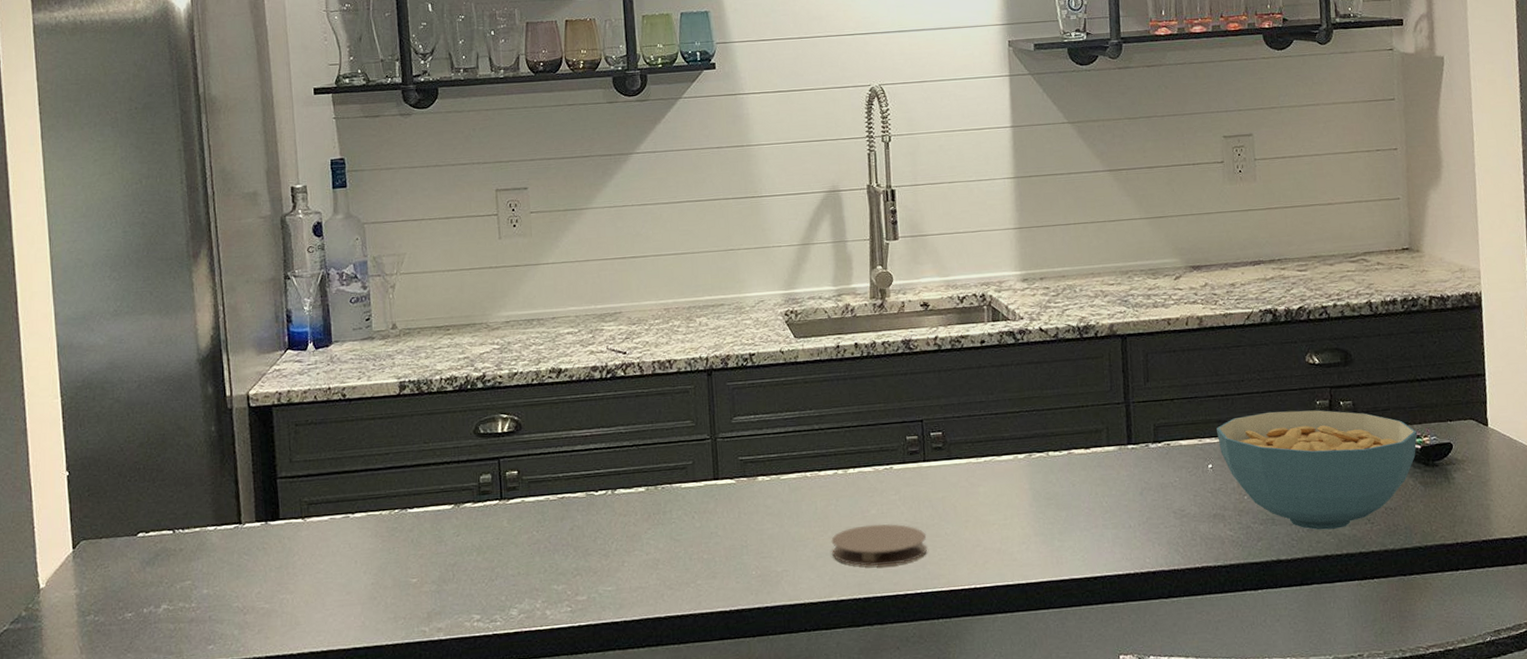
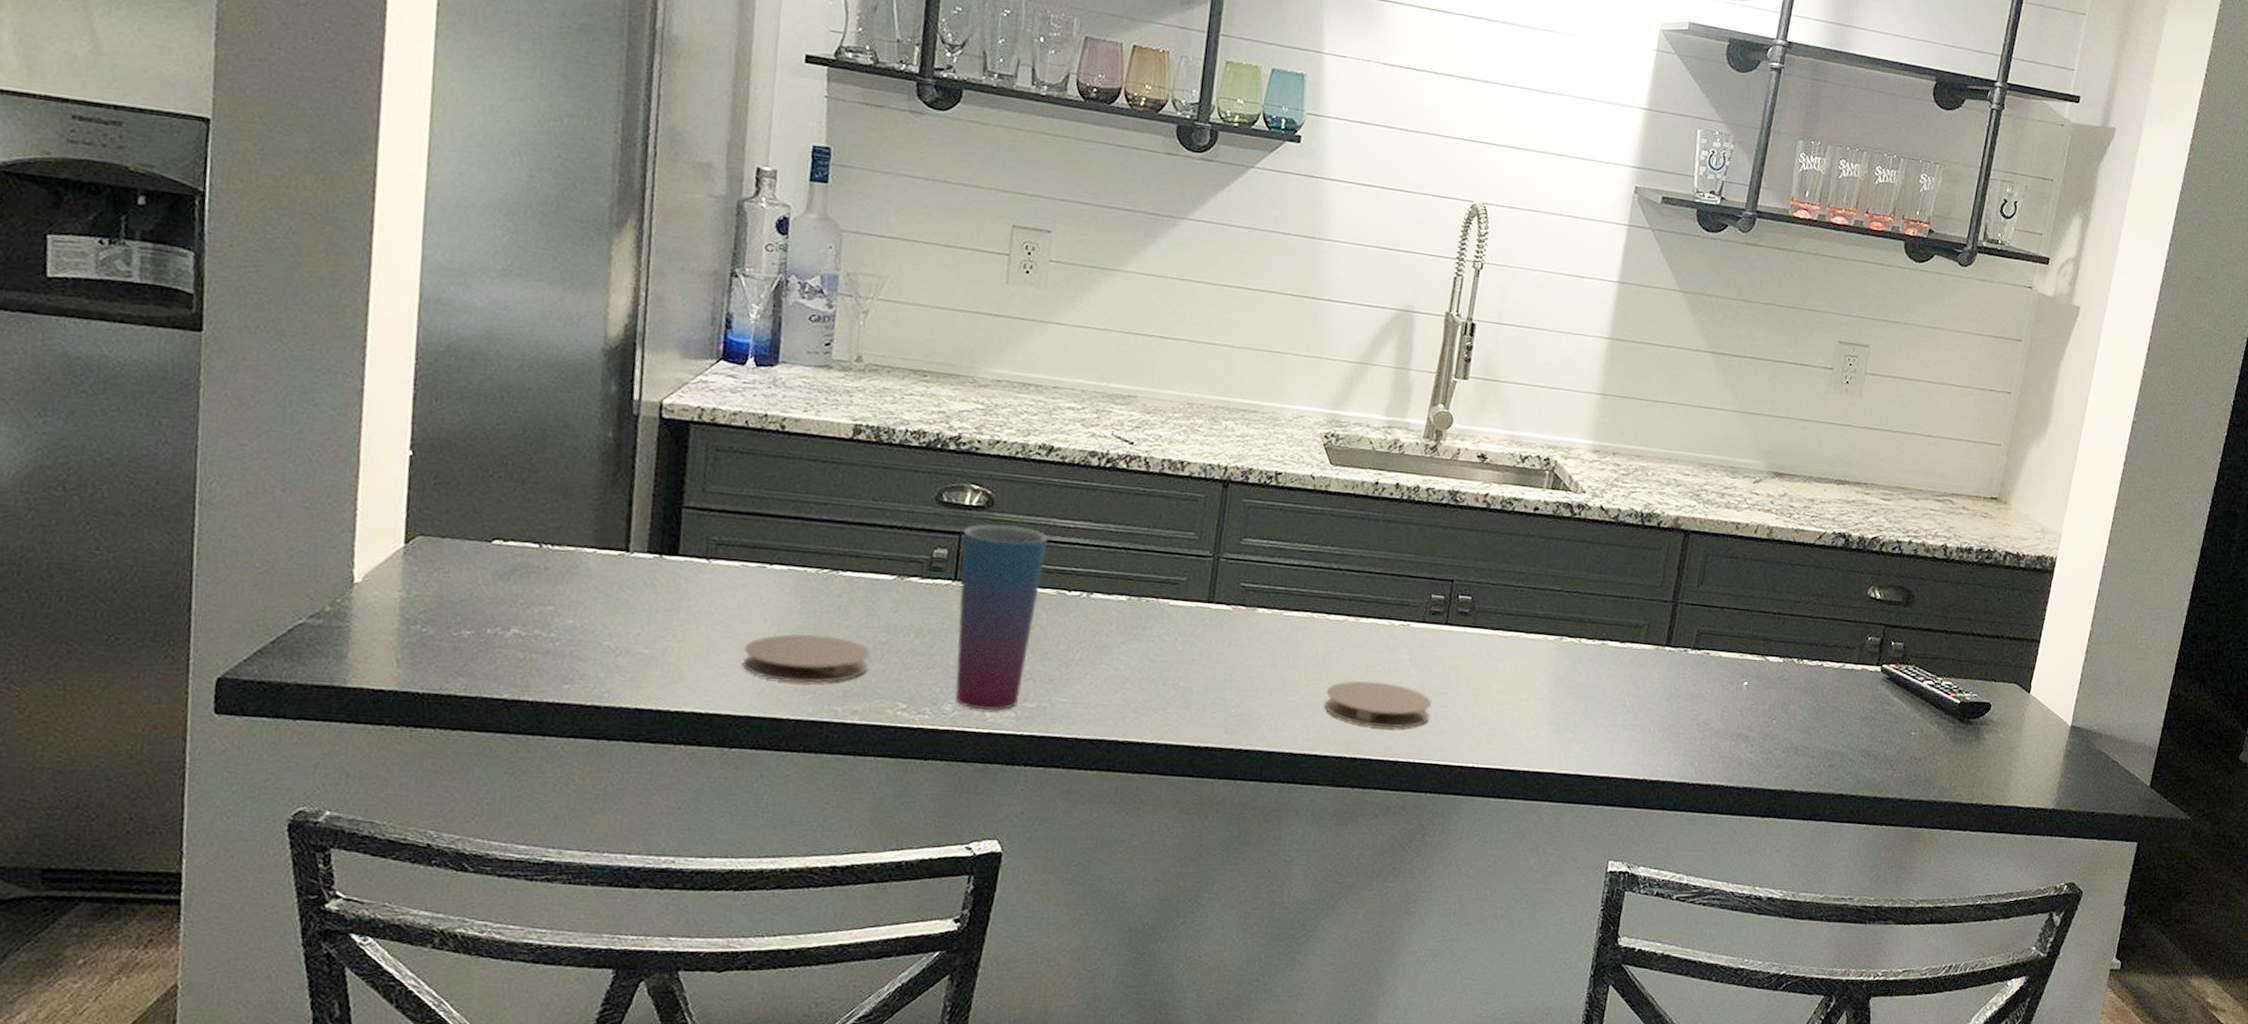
coaster: none [343,566,445,613] -> present [742,634,870,683]
cup: none [500,443,572,610] -> present [955,524,1048,710]
cereal bowl: present [1216,410,1417,530] -> none [1759,638,1960,770]

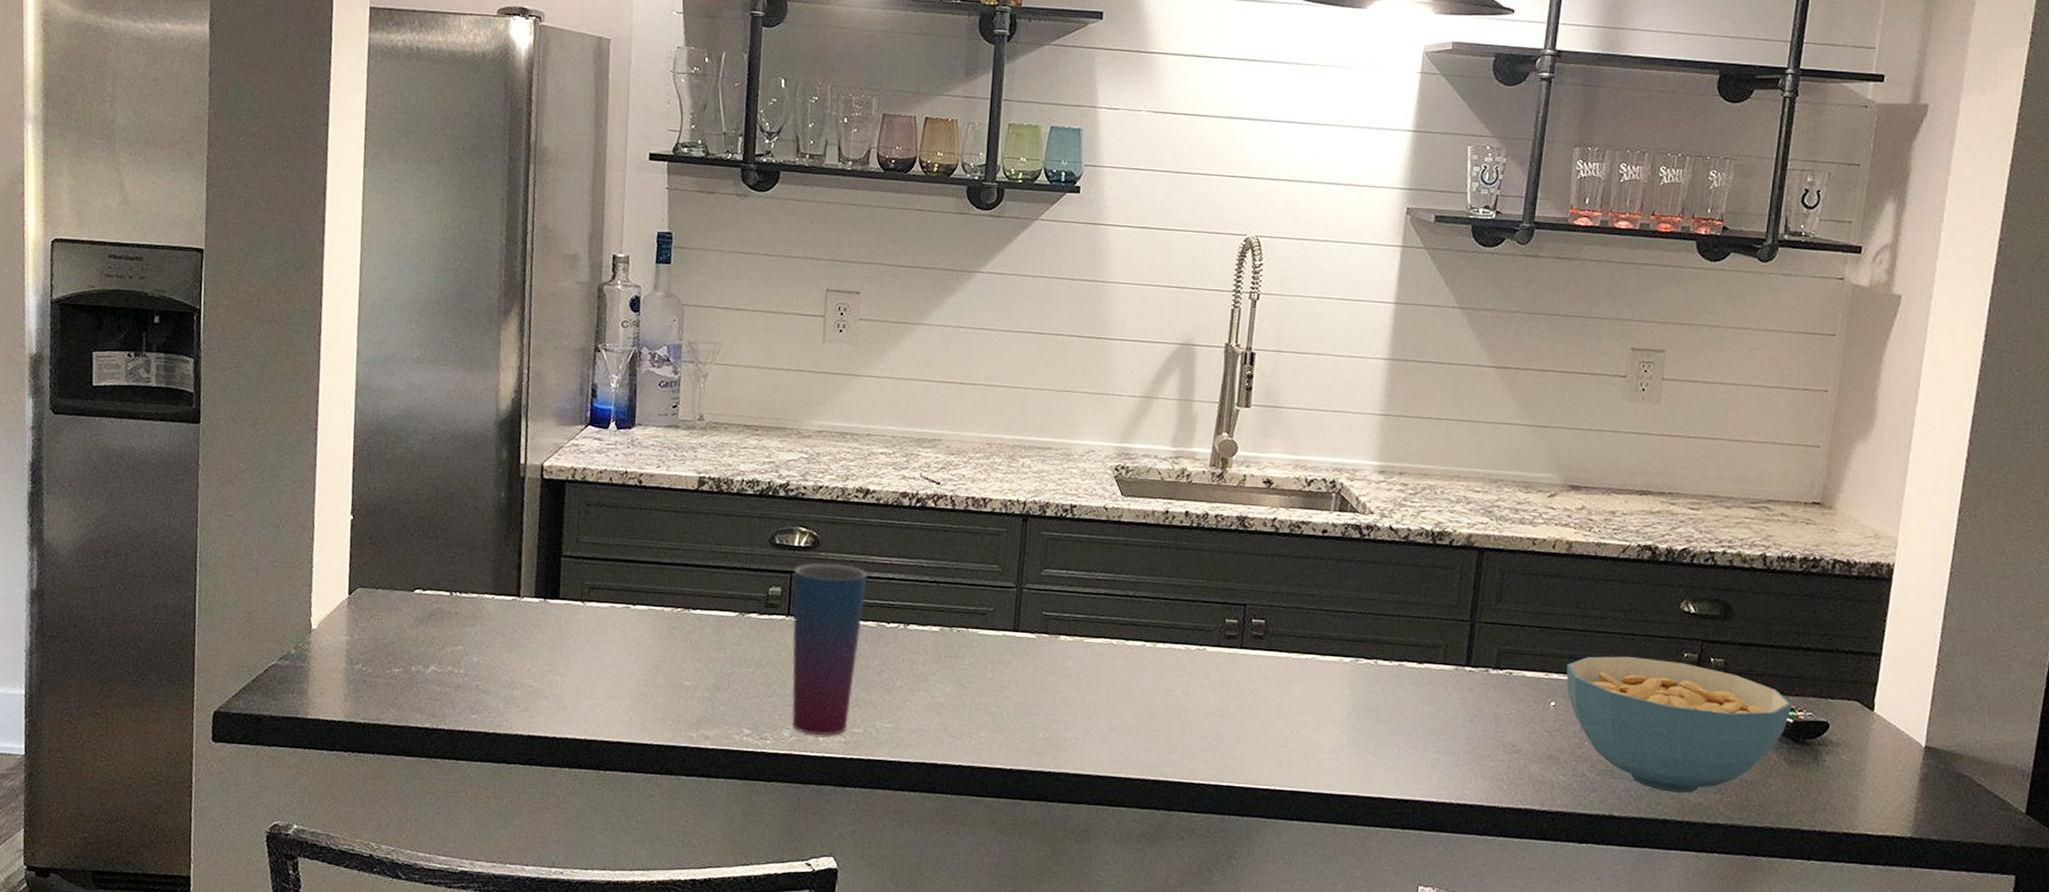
coaster: present [742,634,870,683] -> none [613,667,718,711]
coaster: present [1324,681,1432,728] -> none [1127,704,1231,751]
cereal bowl: none [1759,638,1960,770] -> present [1566,656,1792,794]

